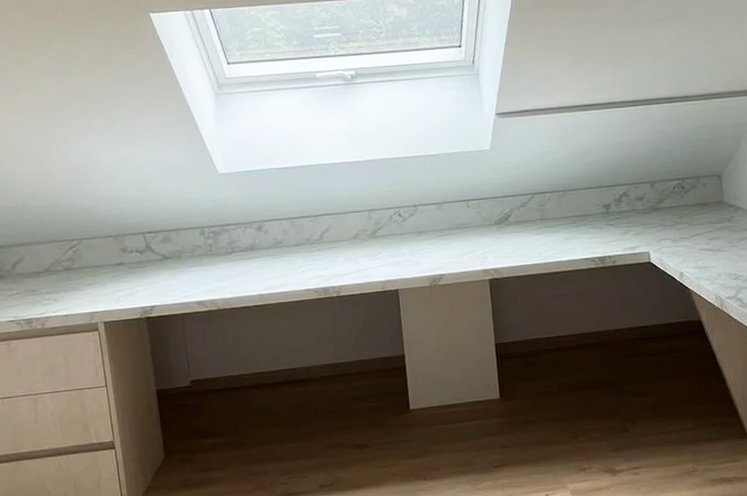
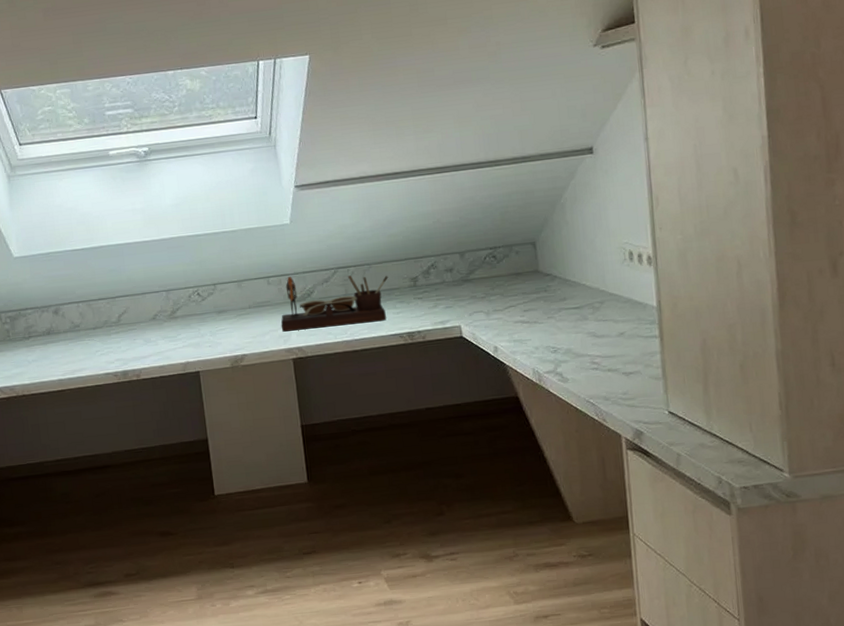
desk organizer: none [478,200,583,253] -> present [280,275,389,332]

